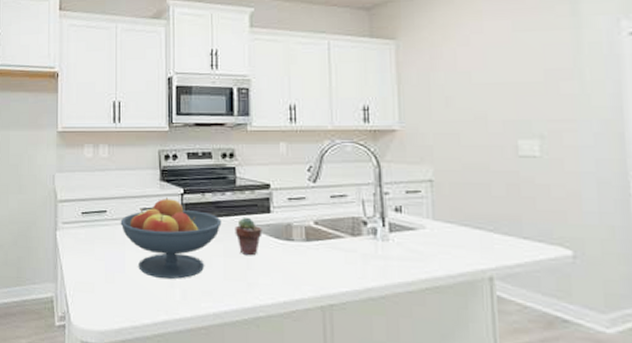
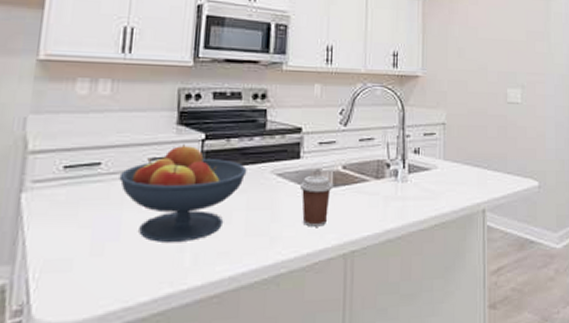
potted succulent: present [235,217,262,256] -> none [260,164,291,207]
coffee cup: none [271,228,305,278] -> present [299,175,332,227]

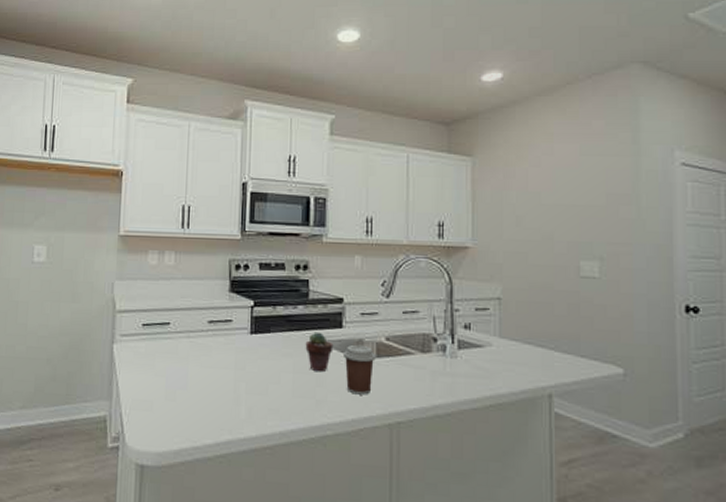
fruit bowl: present [119,144,247,242] -> none [184,310,292,396]
potted succulent: none [260,164,291,207] -> present [305,332,334,372]

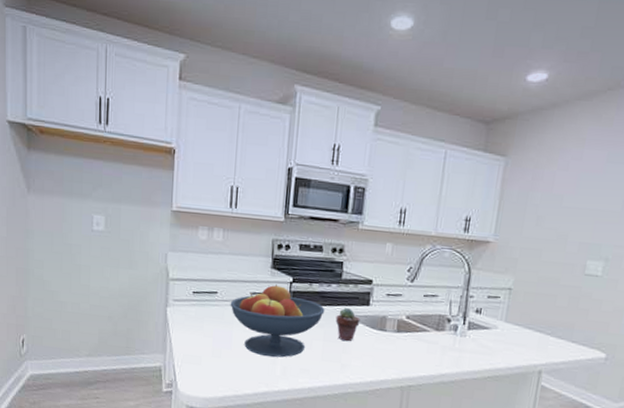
fruit bowl: none [184,310,292,396] -> present [230,284,325,358]
coffee cup: present [342,344,376,395] -> none [367,320,396,363]

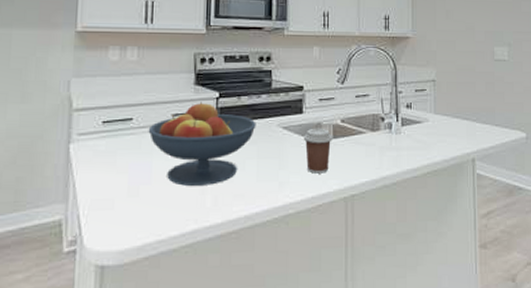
potted succulent: present [335,307,360,341] -> none [269,118,295,156]
coffee cup: none [367,320,396,363] -> present [303,128,332,174]

